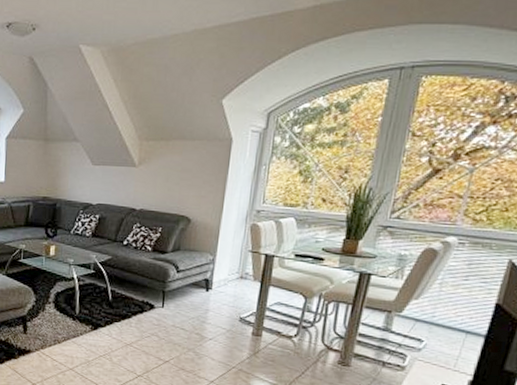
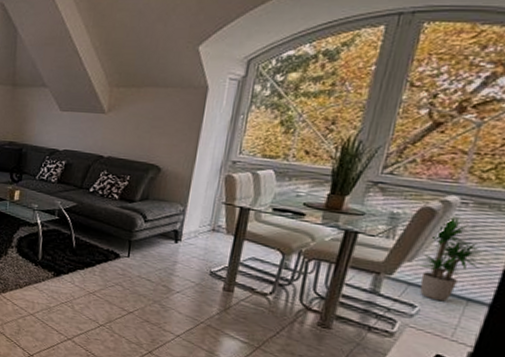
potted plant: none [423,255,485,335] -> present [417,215,491,302]

